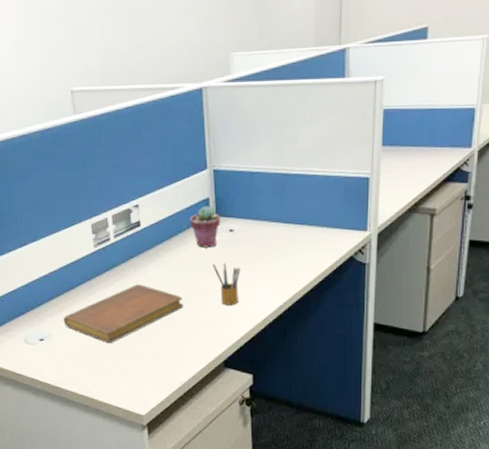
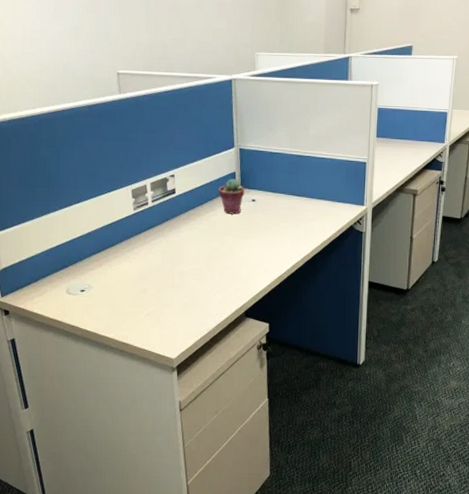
notebook: present [63,284,184,342] -> none [103,243,212,294]
pencil box: present [213,262,241,305] -> none [237,227,261,264]

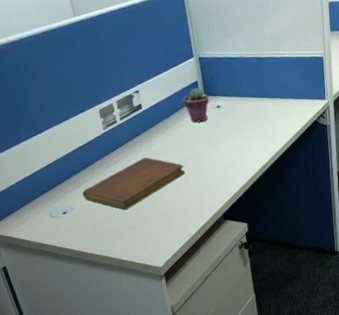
notebook: none [103,243,212,294] -> present [82,157,185,209]

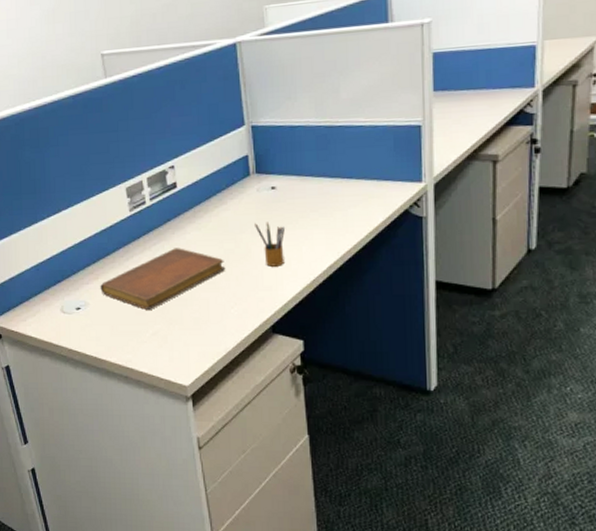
potted succulent: present [183,88,209,123] -> none [228,163,262,208]
pencil box: none [206,133,230,168] -> present [255,221,286,267]

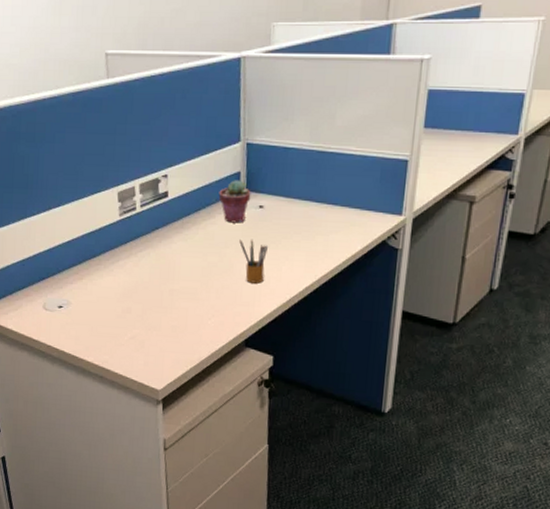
notebook: present [100,248,226,310] -> none [84,256,207,314]
potted succulent: none [228,163,262,208] -> present [218,180,251,223]

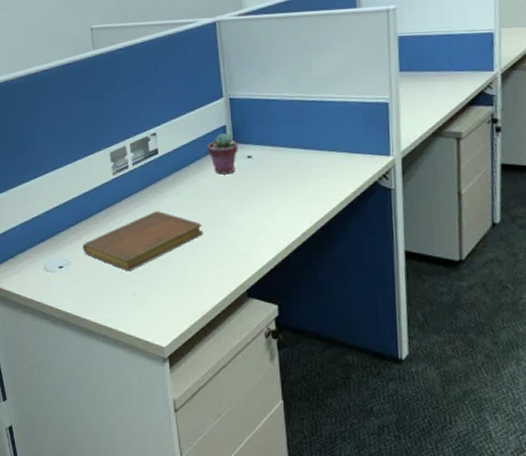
notebook: none [84,256,207,314] -> present [83,211,204,270]
pencil box: present [239,239,269,284] -> none [232,188,261,232]

